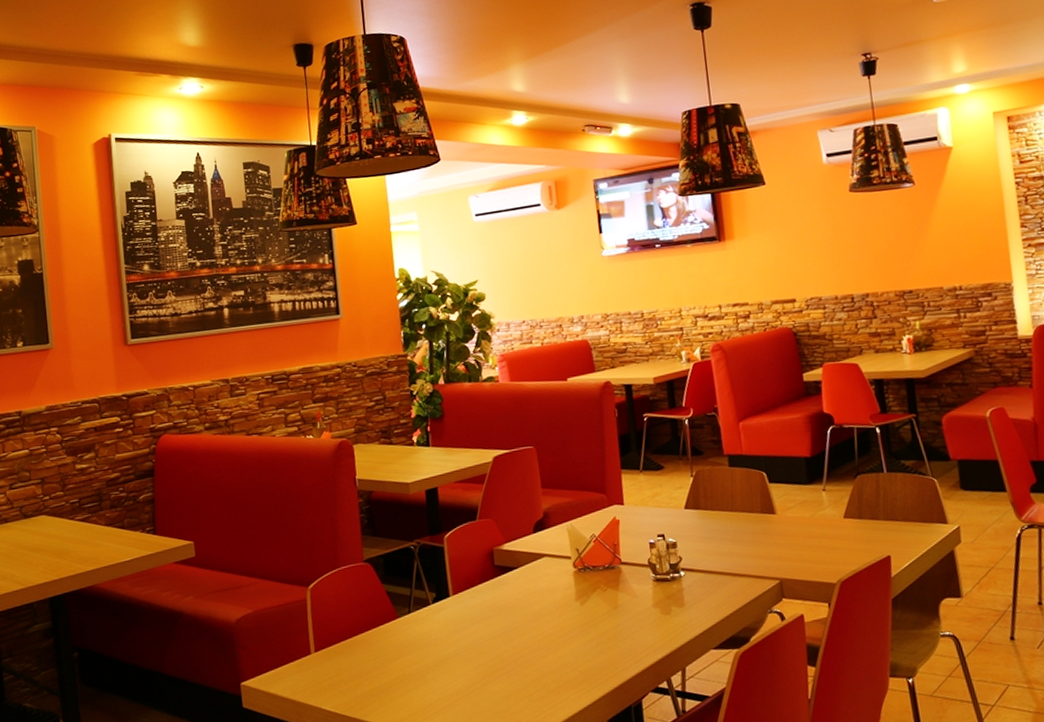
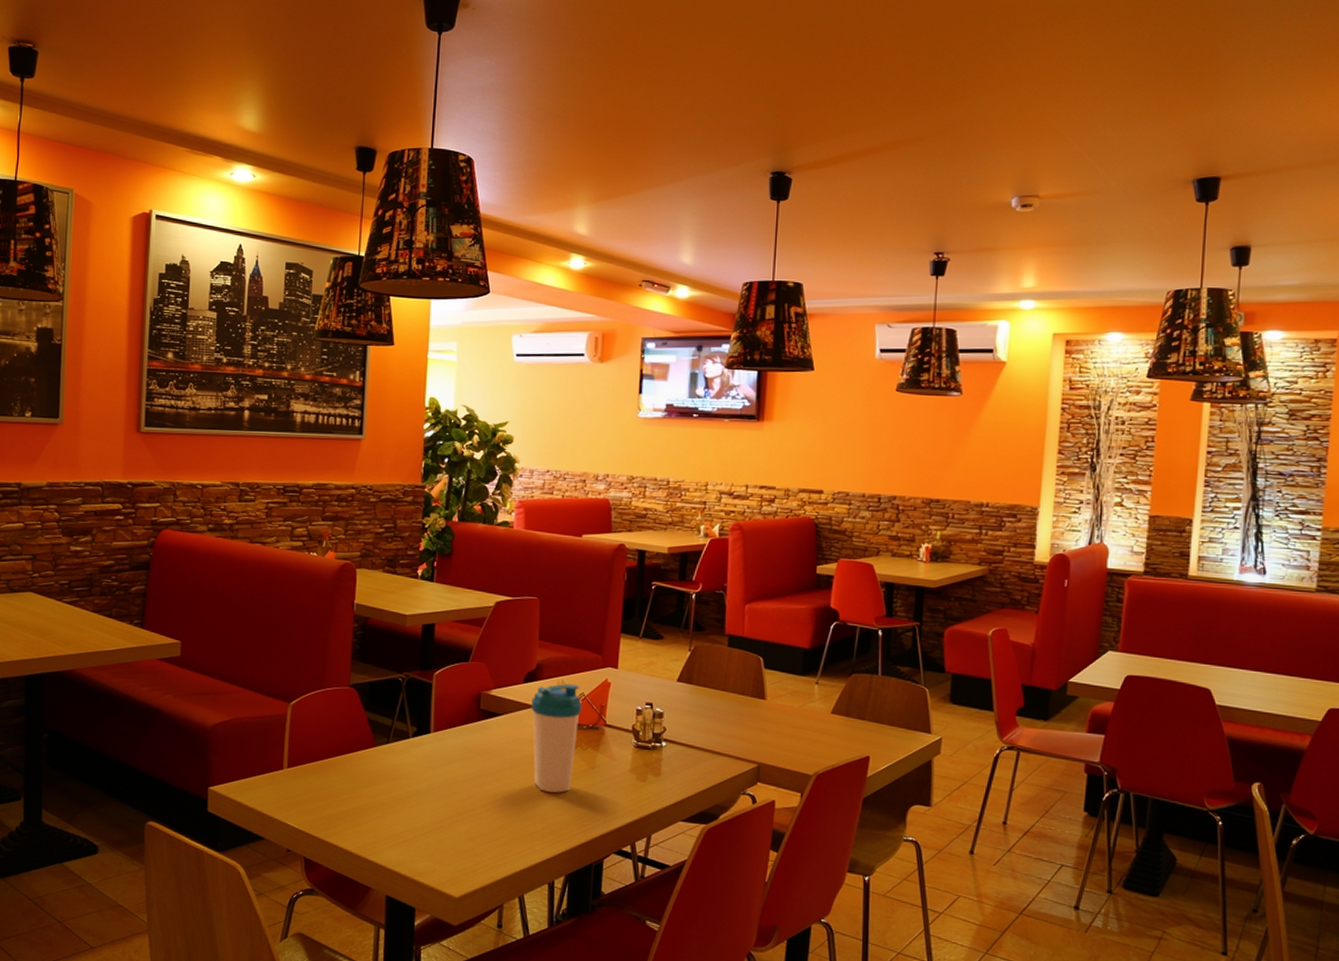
water bottle: none [544,526,597,639] -> present [531,683,582,793]

